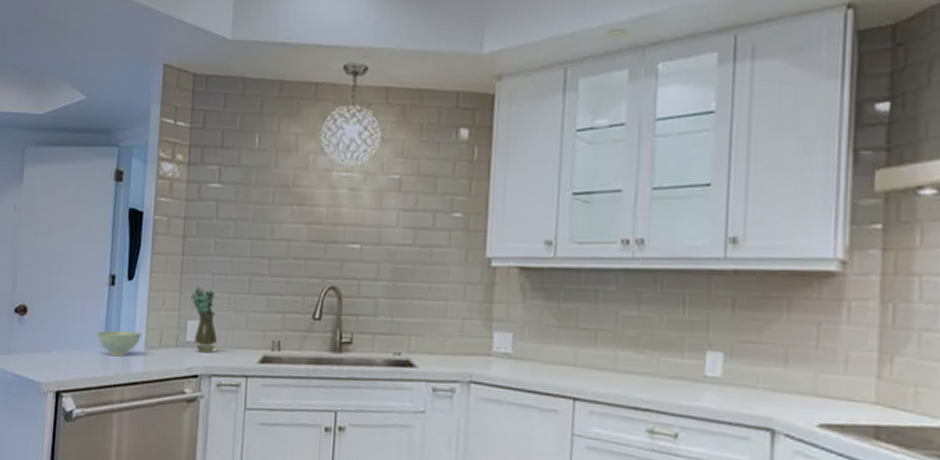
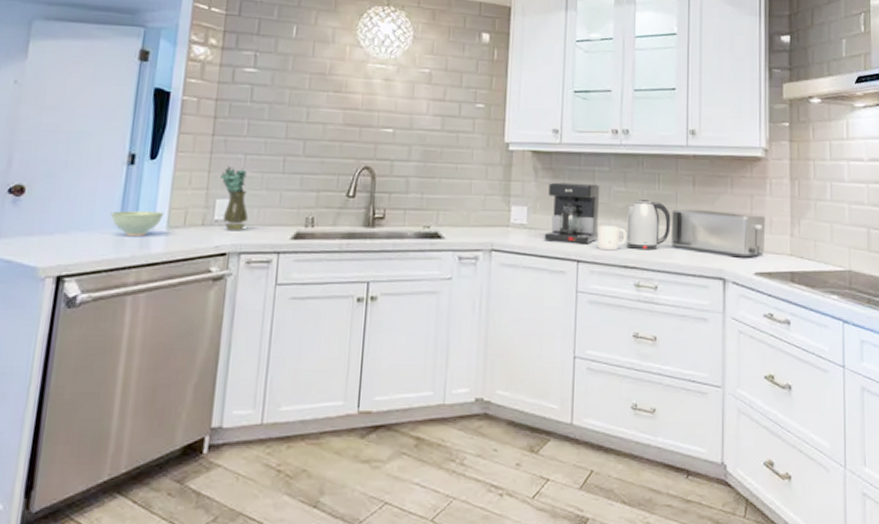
coffee maker: none [532,304,605,379] -> present [544,182,600,244]
mug: none [599,356,638,389] -> present [597,225,627,251]
kettle: none [637,326,699,390] -> present [626,200,671,251]
toaster: none [697,339,839,405] -> present [670,209,766,258]

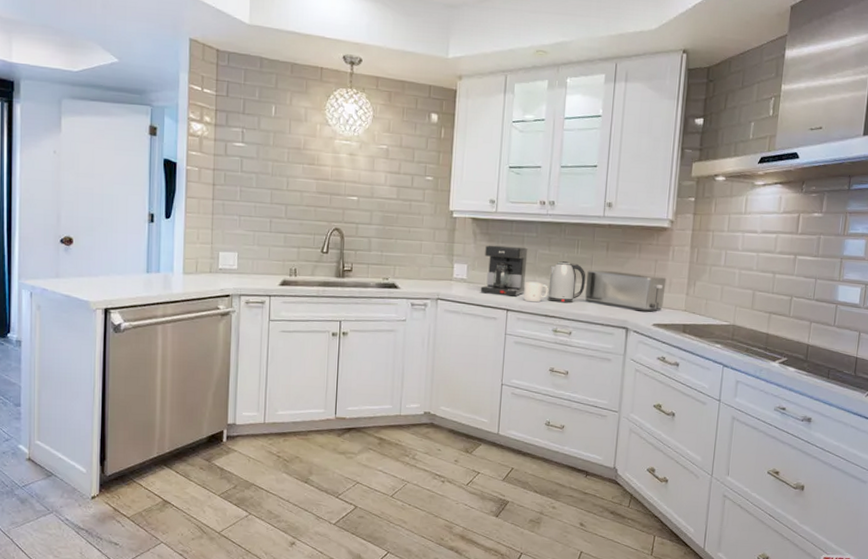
bowl: present [110,211,163,237] -> none [139,259,179,280]
vase: present [220,166,249,231] -> none [221,225,245,278]

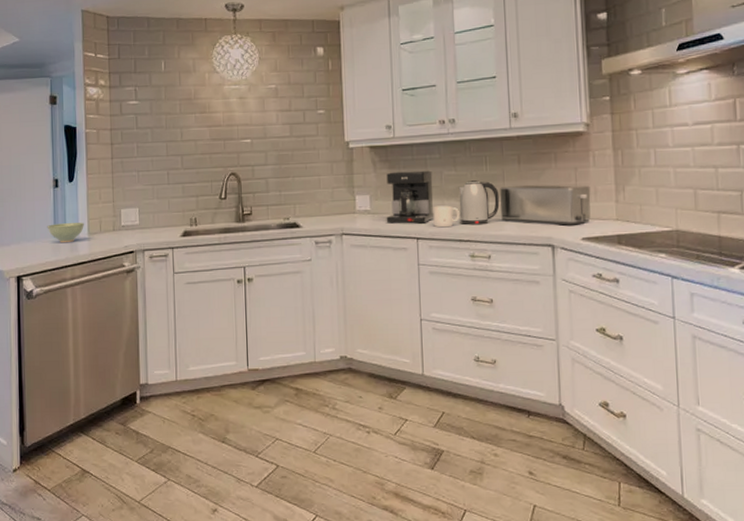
bowl: none [139,259,179,280] -> present [47,223,84,243]

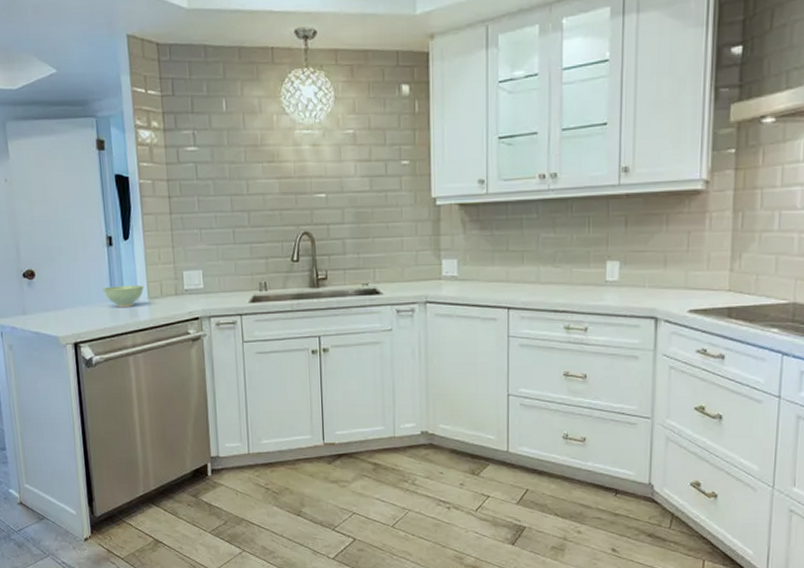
coffee maker: present [386,170,434,224] -> none [475,232,528,292]
mug: present [433,205,460,228] -> none [527,272,556,297]
kettle: present [458,180,500,225] -> none [556,244,601,294]
toaster: present [499,185,591,226] -> none [601,250,703,296]

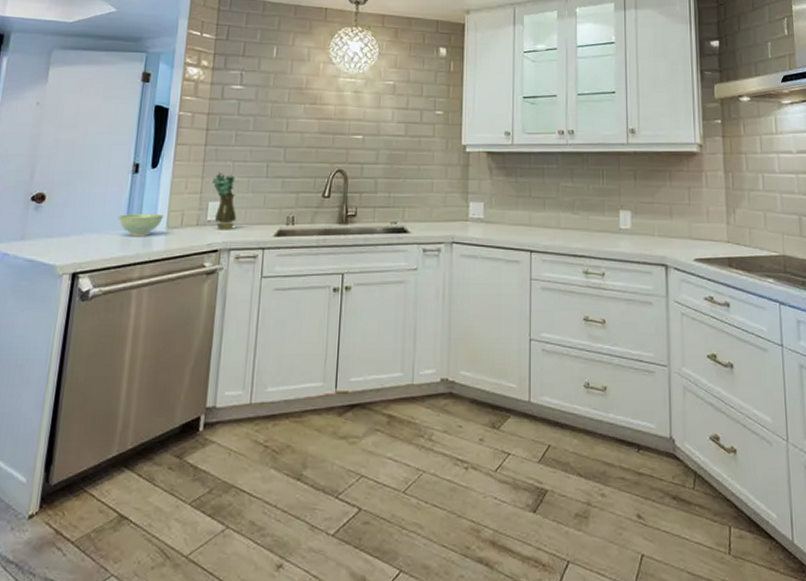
vase: none [183,241,212,298] -> present [212,172,237,230]

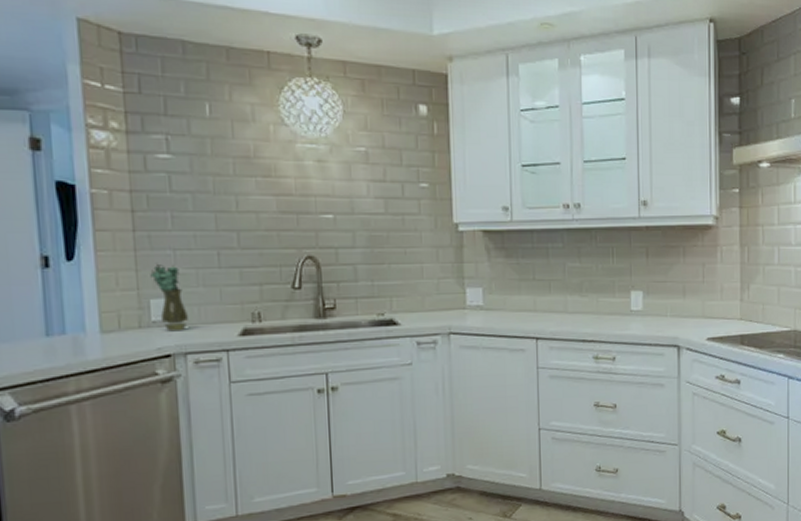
bowl: present [118,214,163,237] -> none [33,317,94,345]

